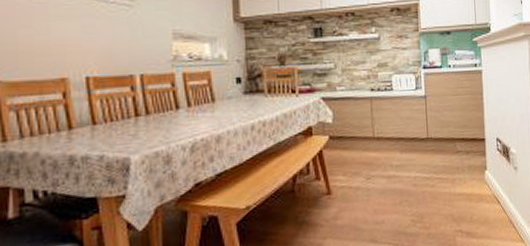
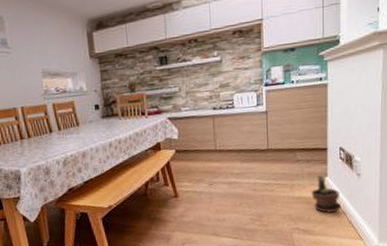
potted plant: none [472,167,502,212] -> present [311,174,342,213]

